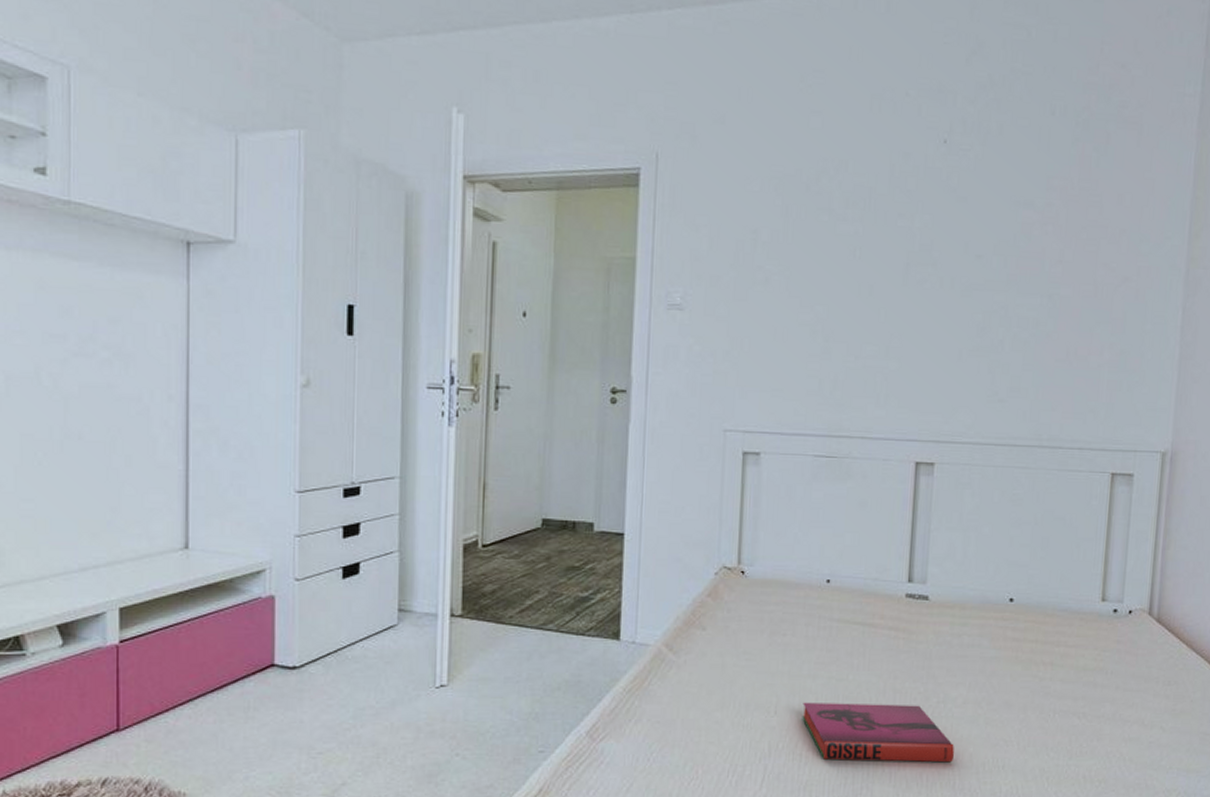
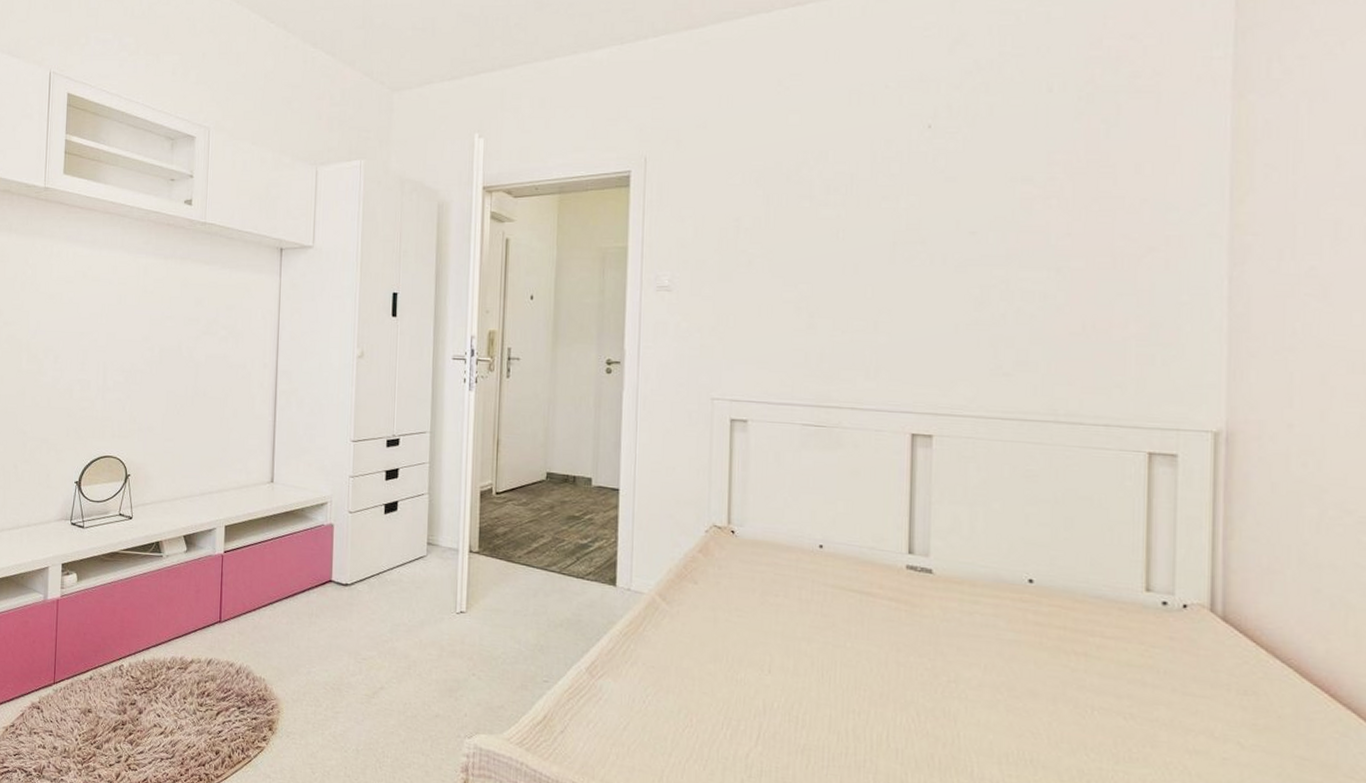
hardback book: present [802,702,954,763] -> none [797,664,970,748]

